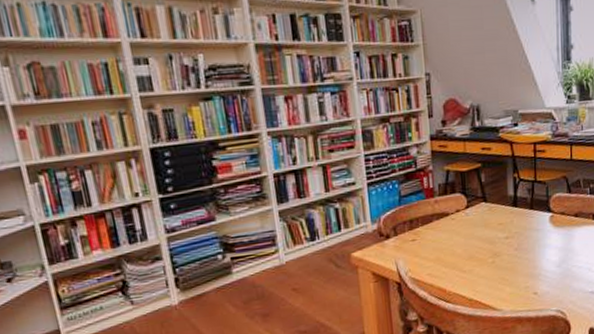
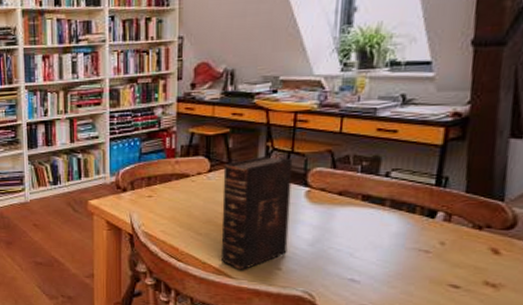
bible: none [479,186,540,301] -> present [220,155,293,270]

